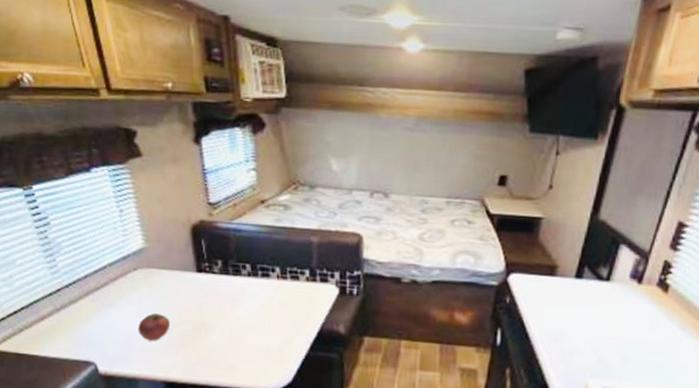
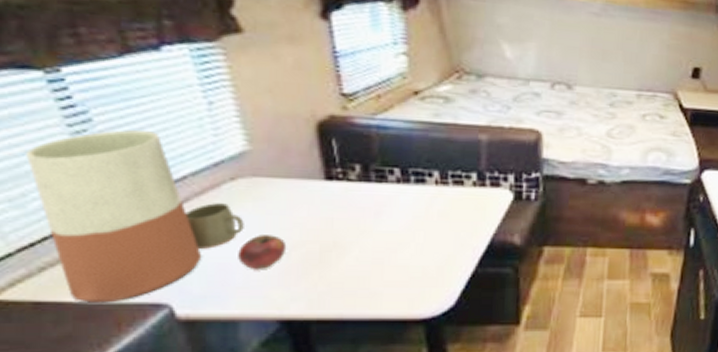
vase: none [13,231,114,358] -> present [27,130,201,303]
mug: none [105,287,142,322] -> present [185,203,244,249]

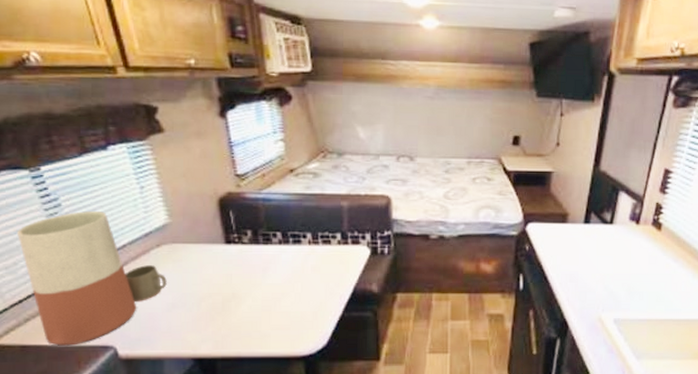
fruit: present [238,235,287,269] -> none [163,289,198,317]

